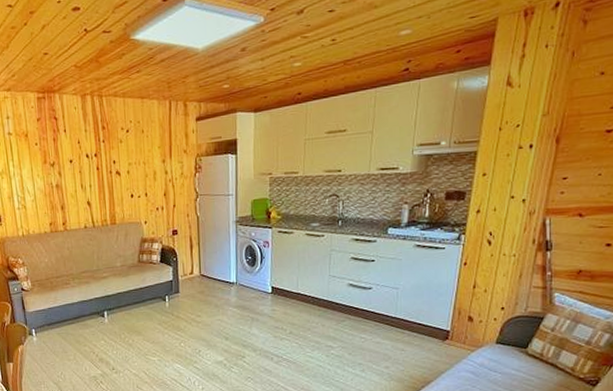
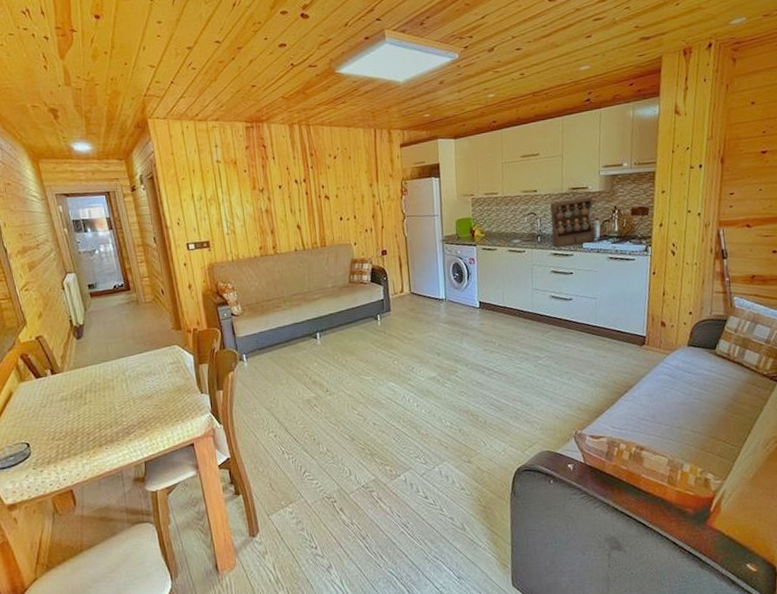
spice rack: none [354,178,403,233] -> present [550,196,595,248]

